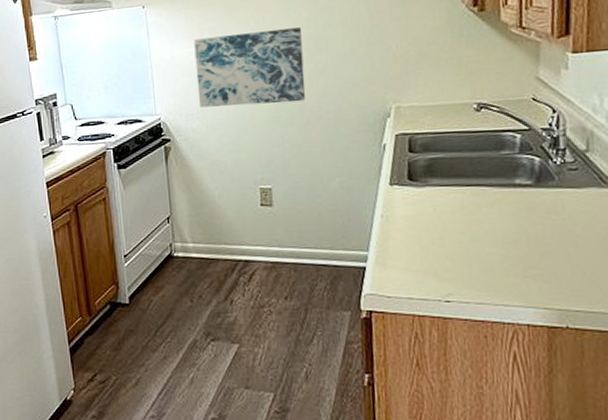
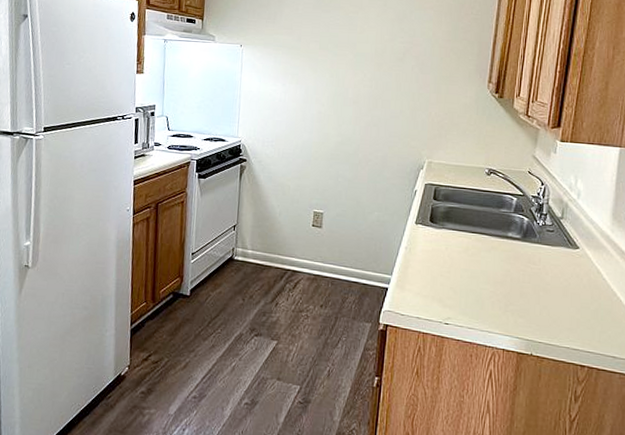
wall art: present [194,27,306,108] -> none [274,80,364,146]

